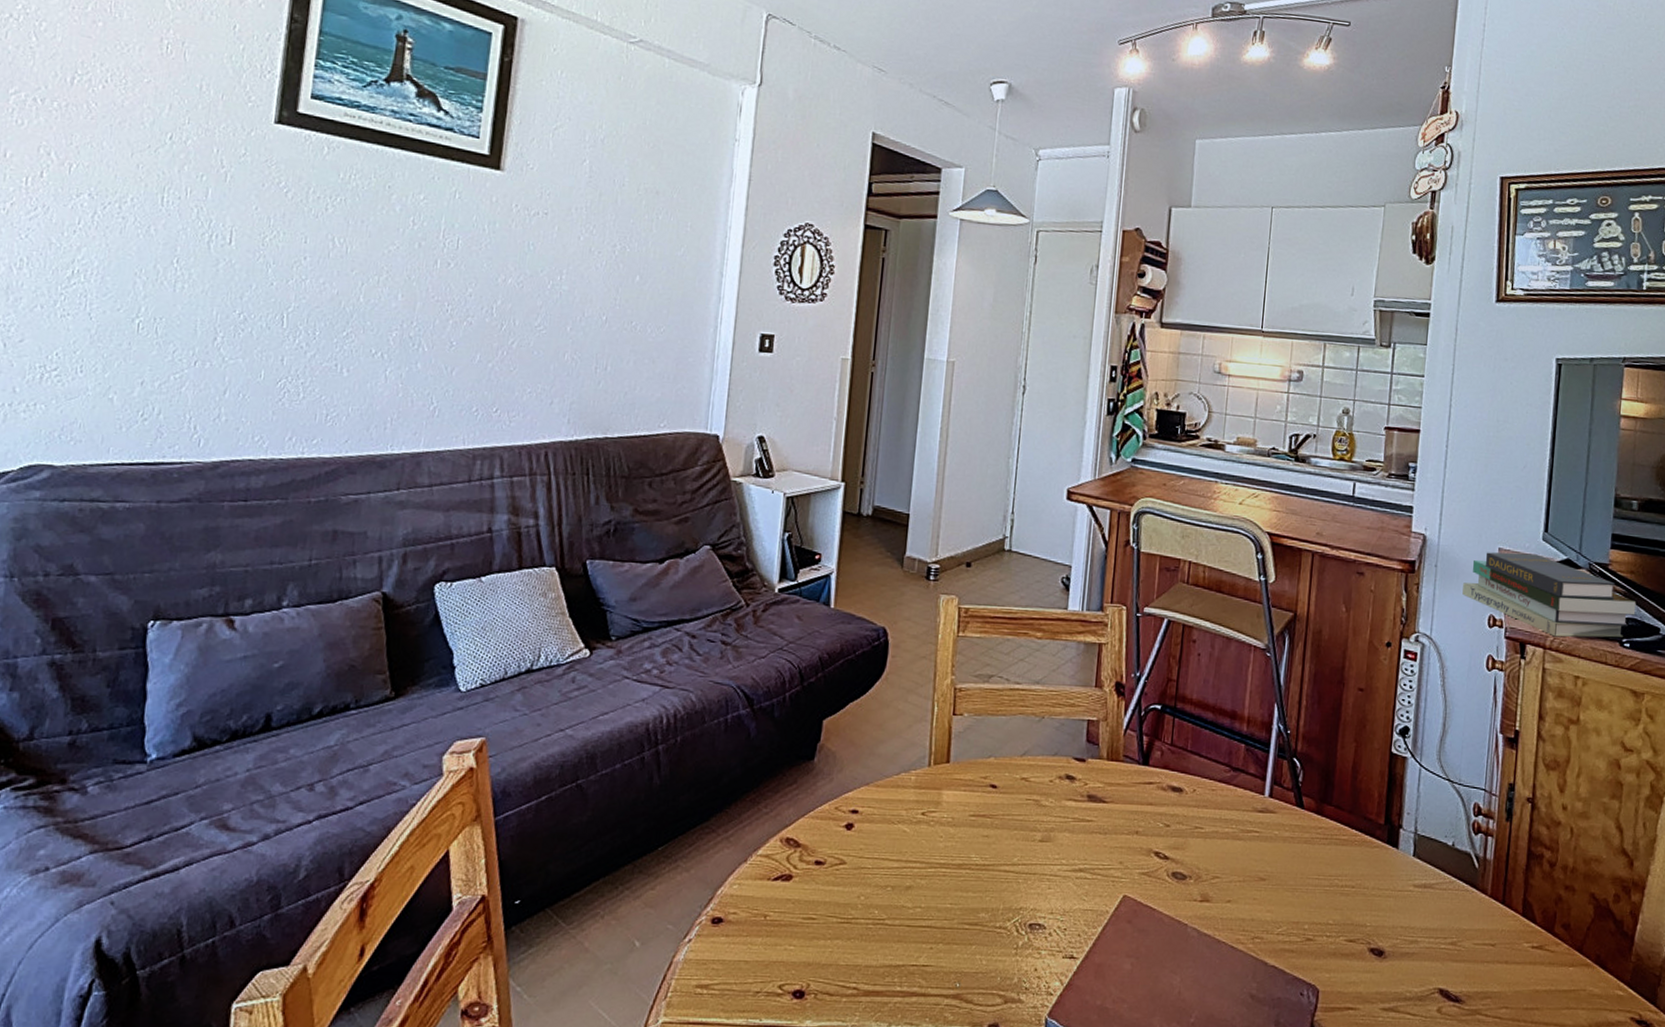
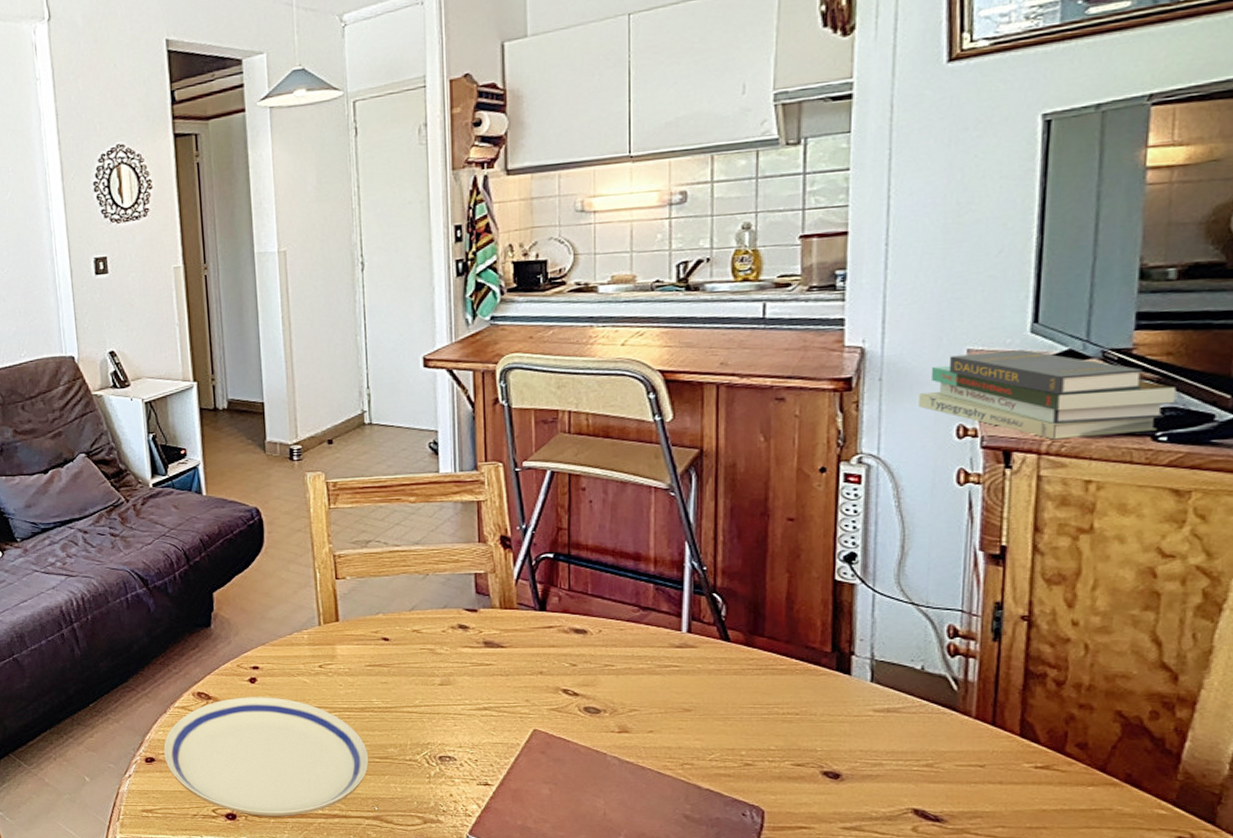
plate: none [734,846,959,995] -> present [163,697,369,817]

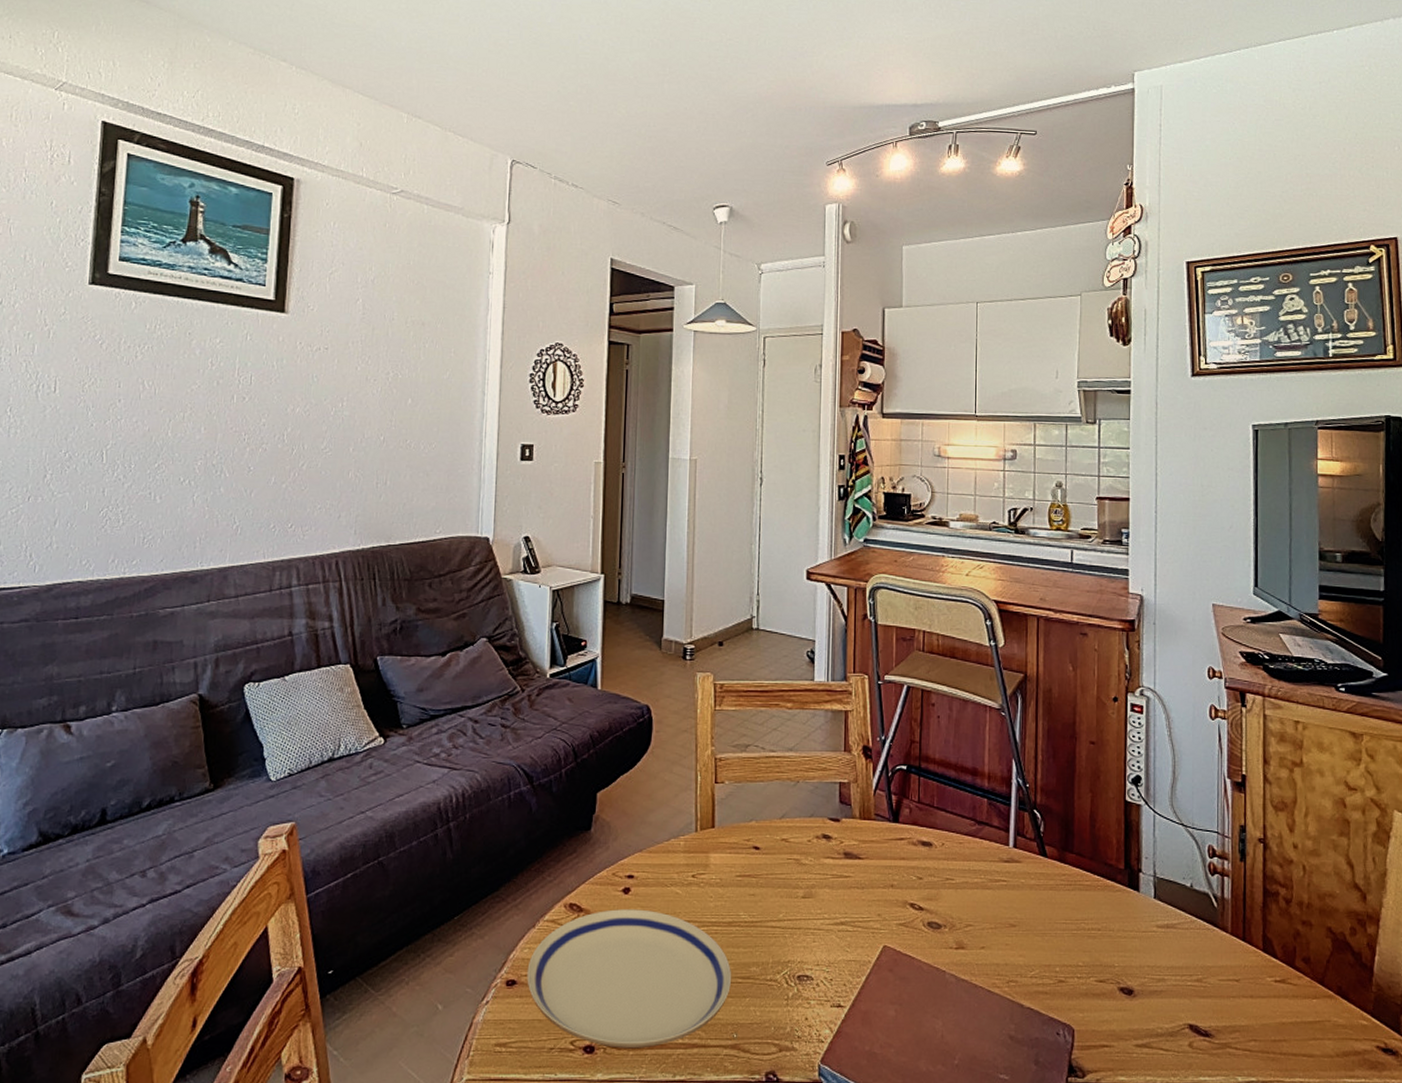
books: present [919,350,1177,440] -> none [1181,607,1348,685]

